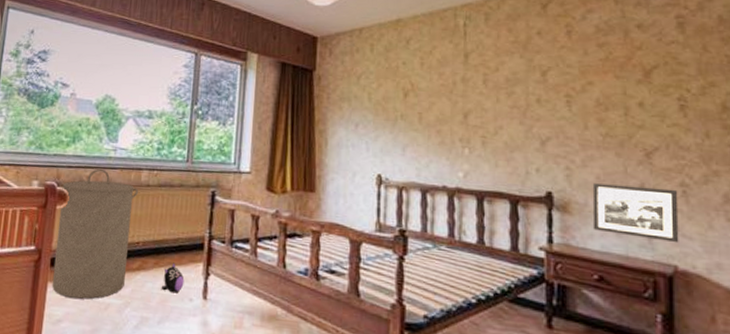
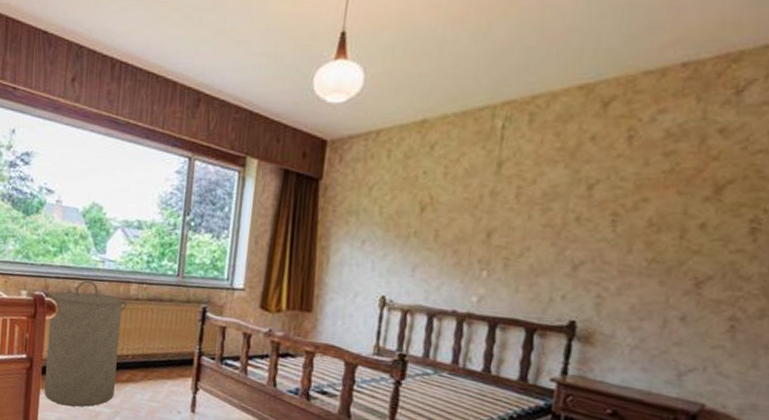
plush toy: present [162,262,185,293] -> none [151,376,173,406]
picture frame: present [592,183,679,243] -> none [615,313,725,381]

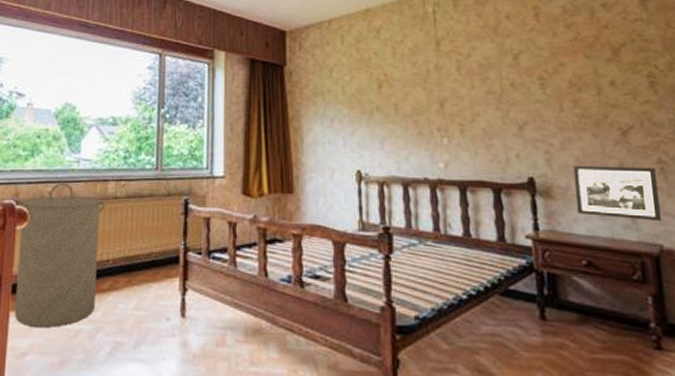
picture frame: none [615,313,725,381] -> present [572,166,662,222]

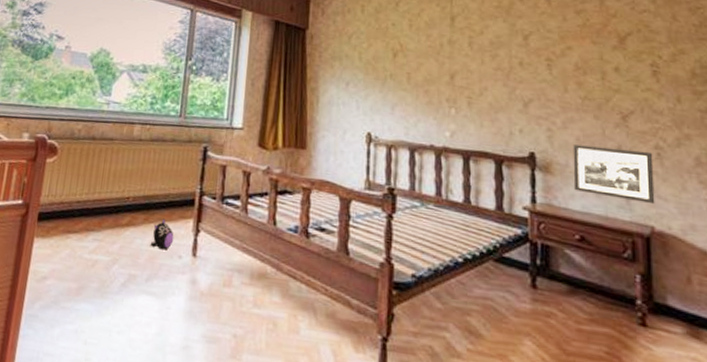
laundry hamper: present [14,182,106,327] -> none [38,121,131,256]
plush toy: none [136,279,160,313] -> present [151,218,174,250]

